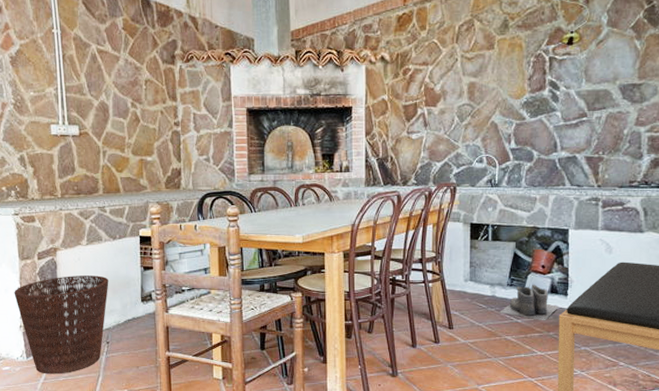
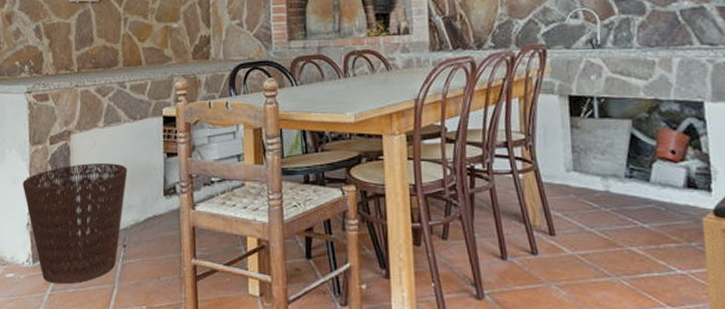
boots: present [500,284,558,321] -> none [618,175,700,227]

